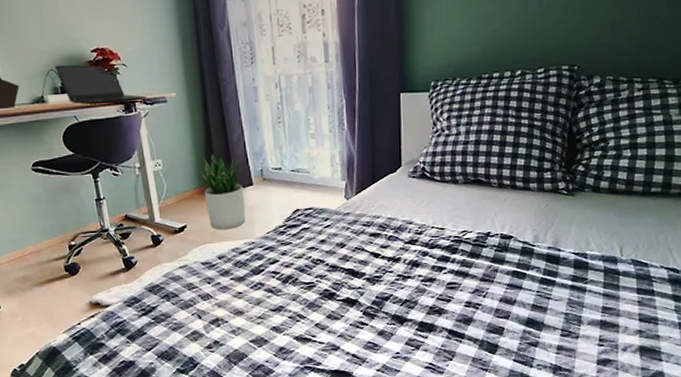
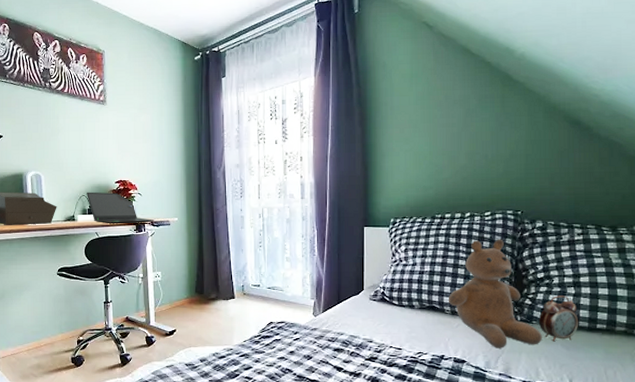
planter: present [201,154,246,230] -> none [192,270,227,336]
teddy bear: none [495,99,594,221] -> present [448,239,542,348]
alarm clock: none [592,159,633,210] -> present [539,295,579,342]

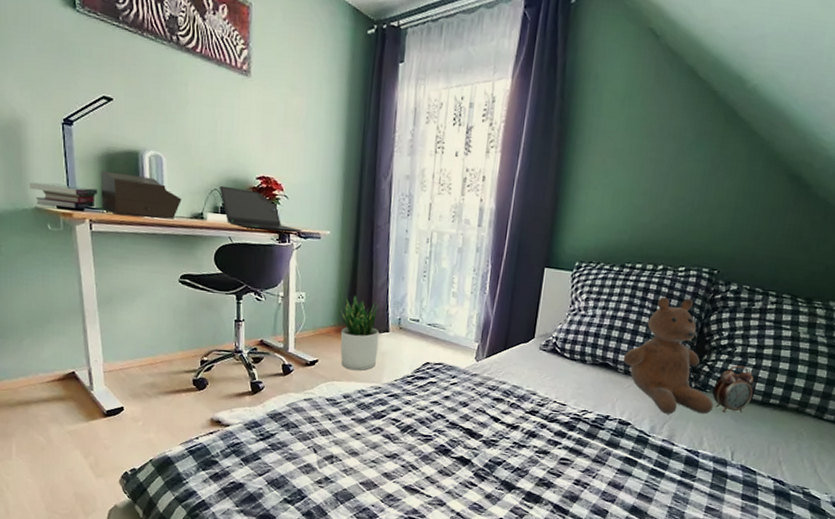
planter: none [192,270,227,336] -> present [340,295,380,371]

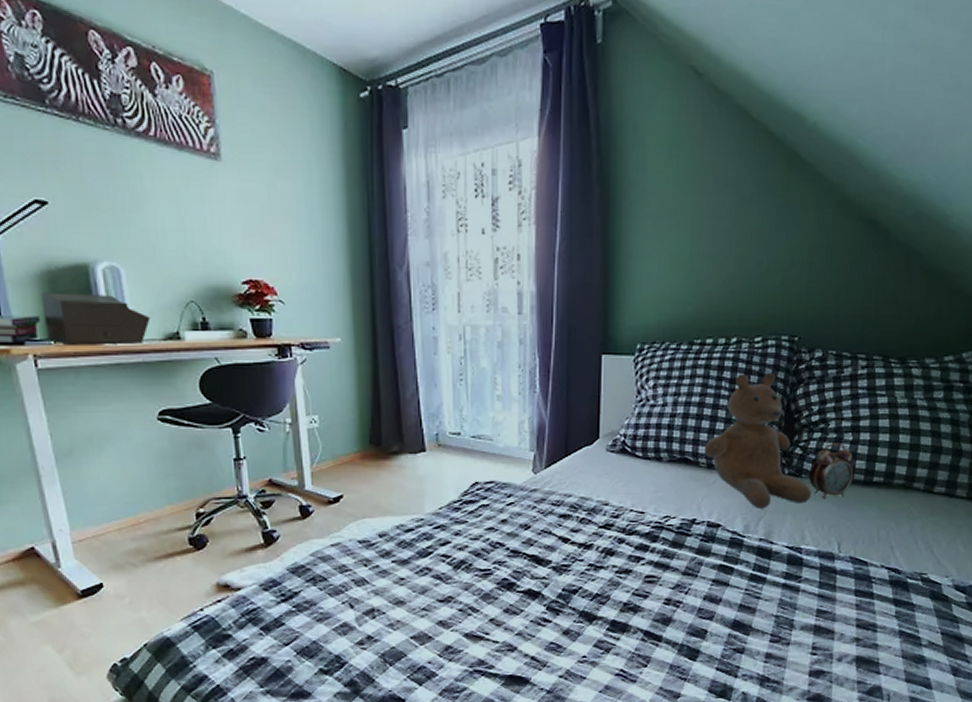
laptop: present [219,185,302,233] -> none [195,296,306,345]
planter: present [340,295,380,371] -> none [365,412,415,503]

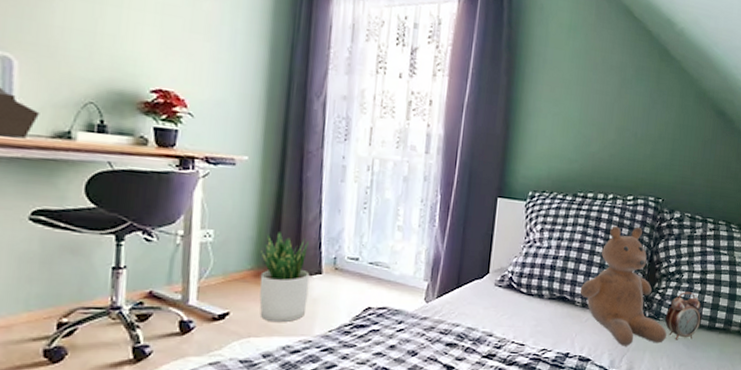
planter: none [365,412,415,503] -> present [259,232,310,323]

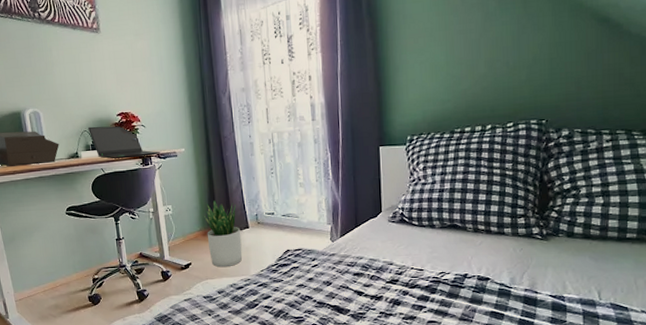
laptop: none [96,98,211,158] -> present [87,125,161,159]
teddy bear: present [580,225,667,346] -> none [470,150,569,264]
alarm clock: present [665,292,701,340] -> none [566,206,608,254]

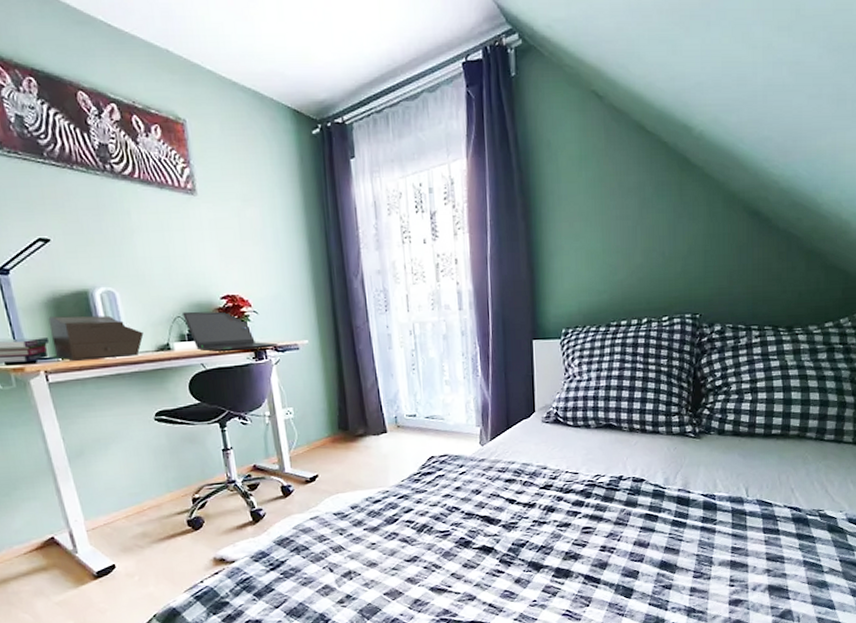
planter: present [204,200,243,268] -> none [333,401,380,479]

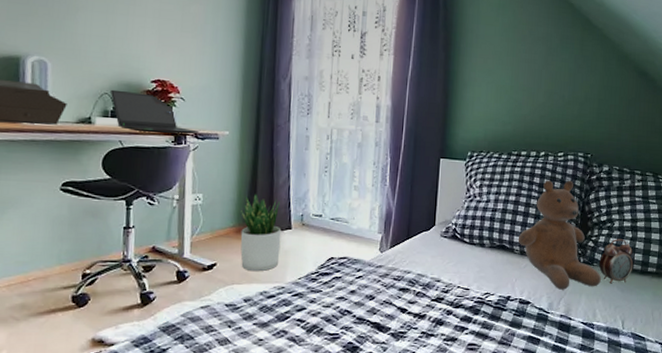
planter: none [333,401,380,479] -> present [240,194,282,272]
teddy bear: none [625,346,720,464] -> present [518,180,601,290]
alarm clock: none [717,402,755,452] -> present [599,239,634,284]

